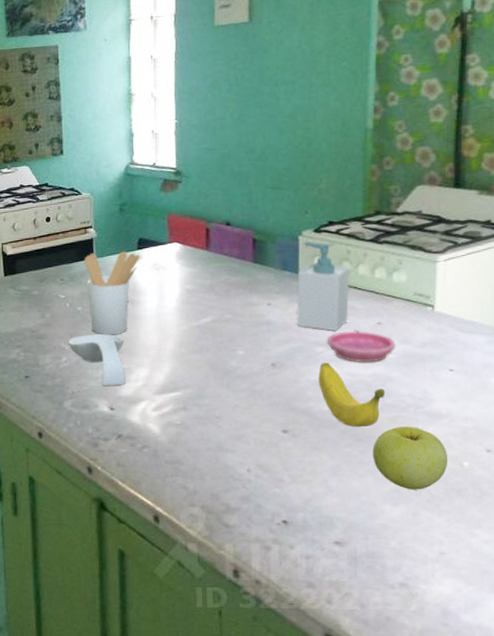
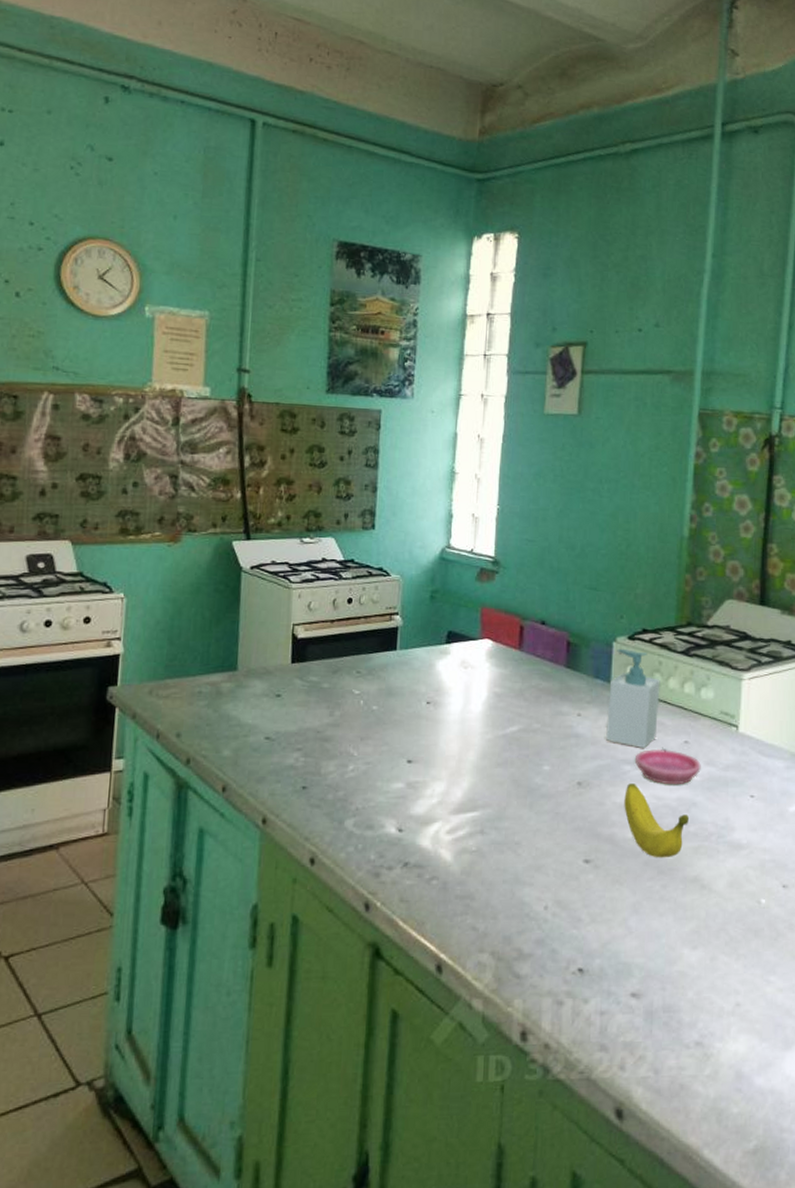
spoon rest: present [68,333,126,387] -> none [357,738,421,803]
utensil holder: present [84,251,140,335] -> none [385,643,448,741]
apple: present [373,426,448,490] -> none [674,857,747,931]

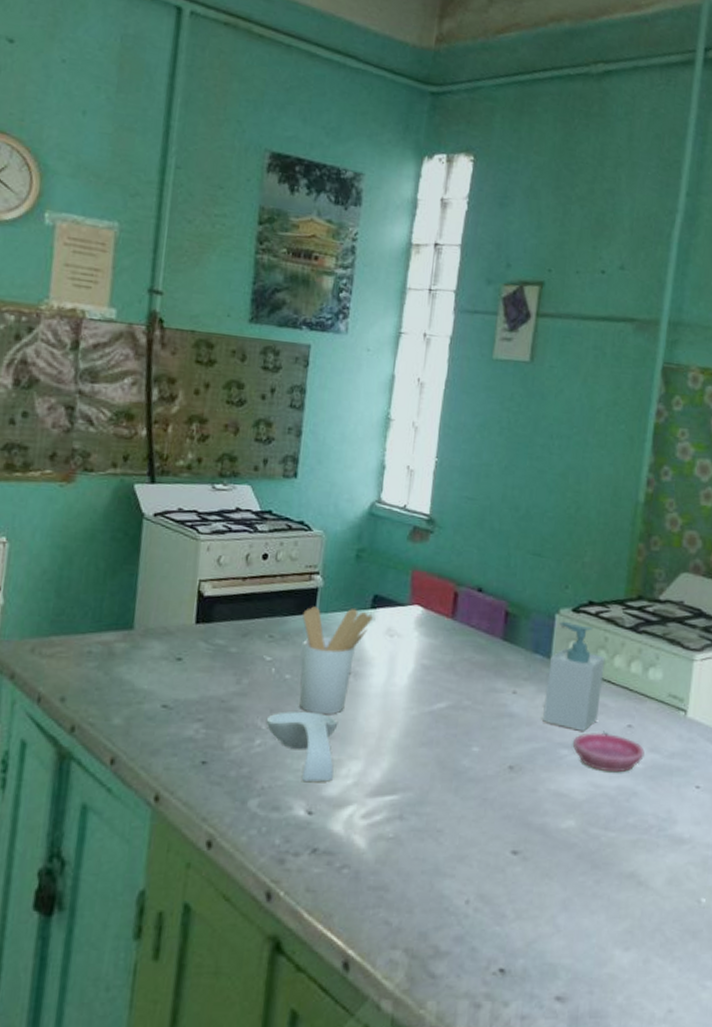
spoon rest: none [357,738,421,803] -> present [265,711,337,783]
utensil holder: none [385,643,448,741] -> present [299,606,373,715]
banana: present [624,783,689,858] -> none [558,769,628,852]

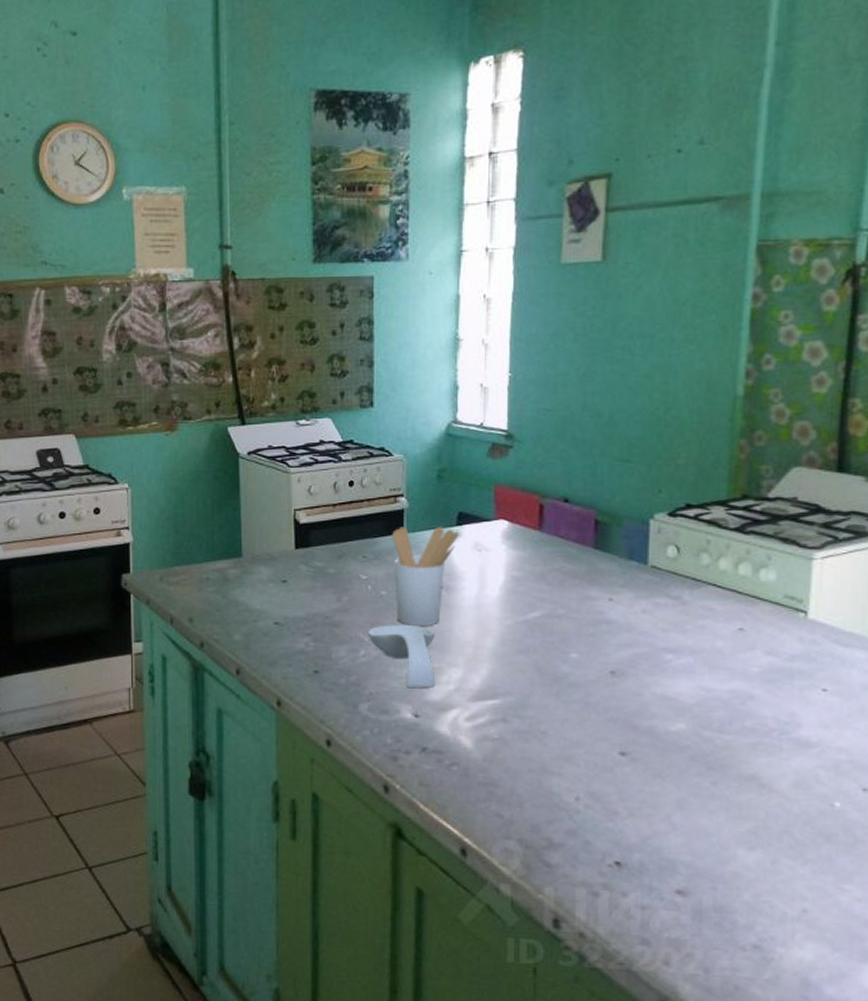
soap bottle: present [543,622,605,732] -> none [643,527,709,637]
saucer: present [573,732,645,773] -> none [679,636,760,676]

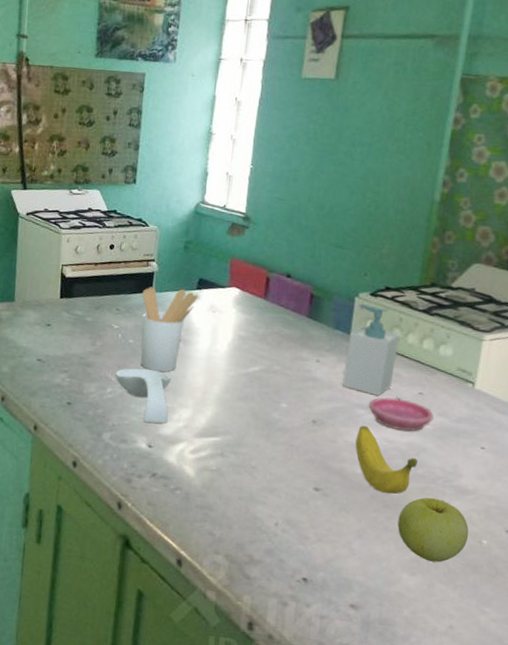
soap bottle: none [643,527,709,637] -> present [342,304,400,397]
banana: none [665,673,744,754] -> present [355,426,417,494]
saucer: none [679,636,760,676] -> present [369,397,434,432]
apple: none [726,754,817,833] -> present [397,497,469,562]

